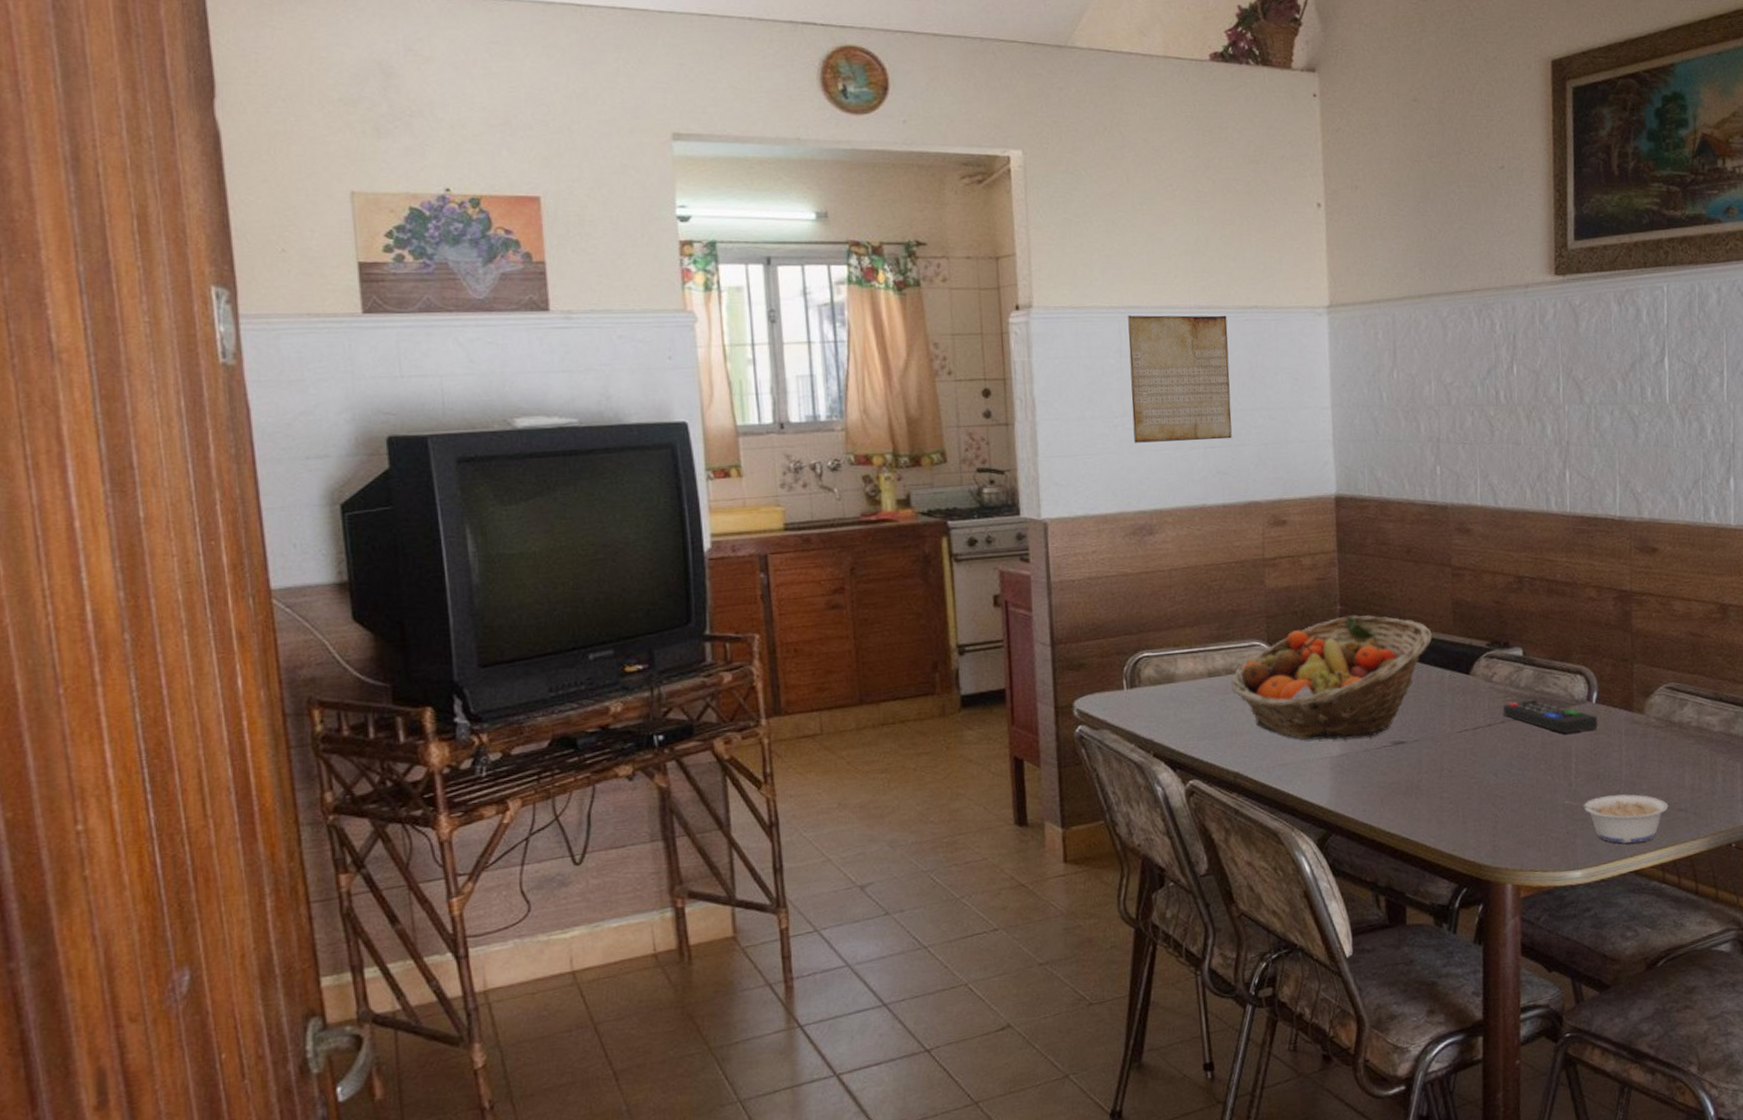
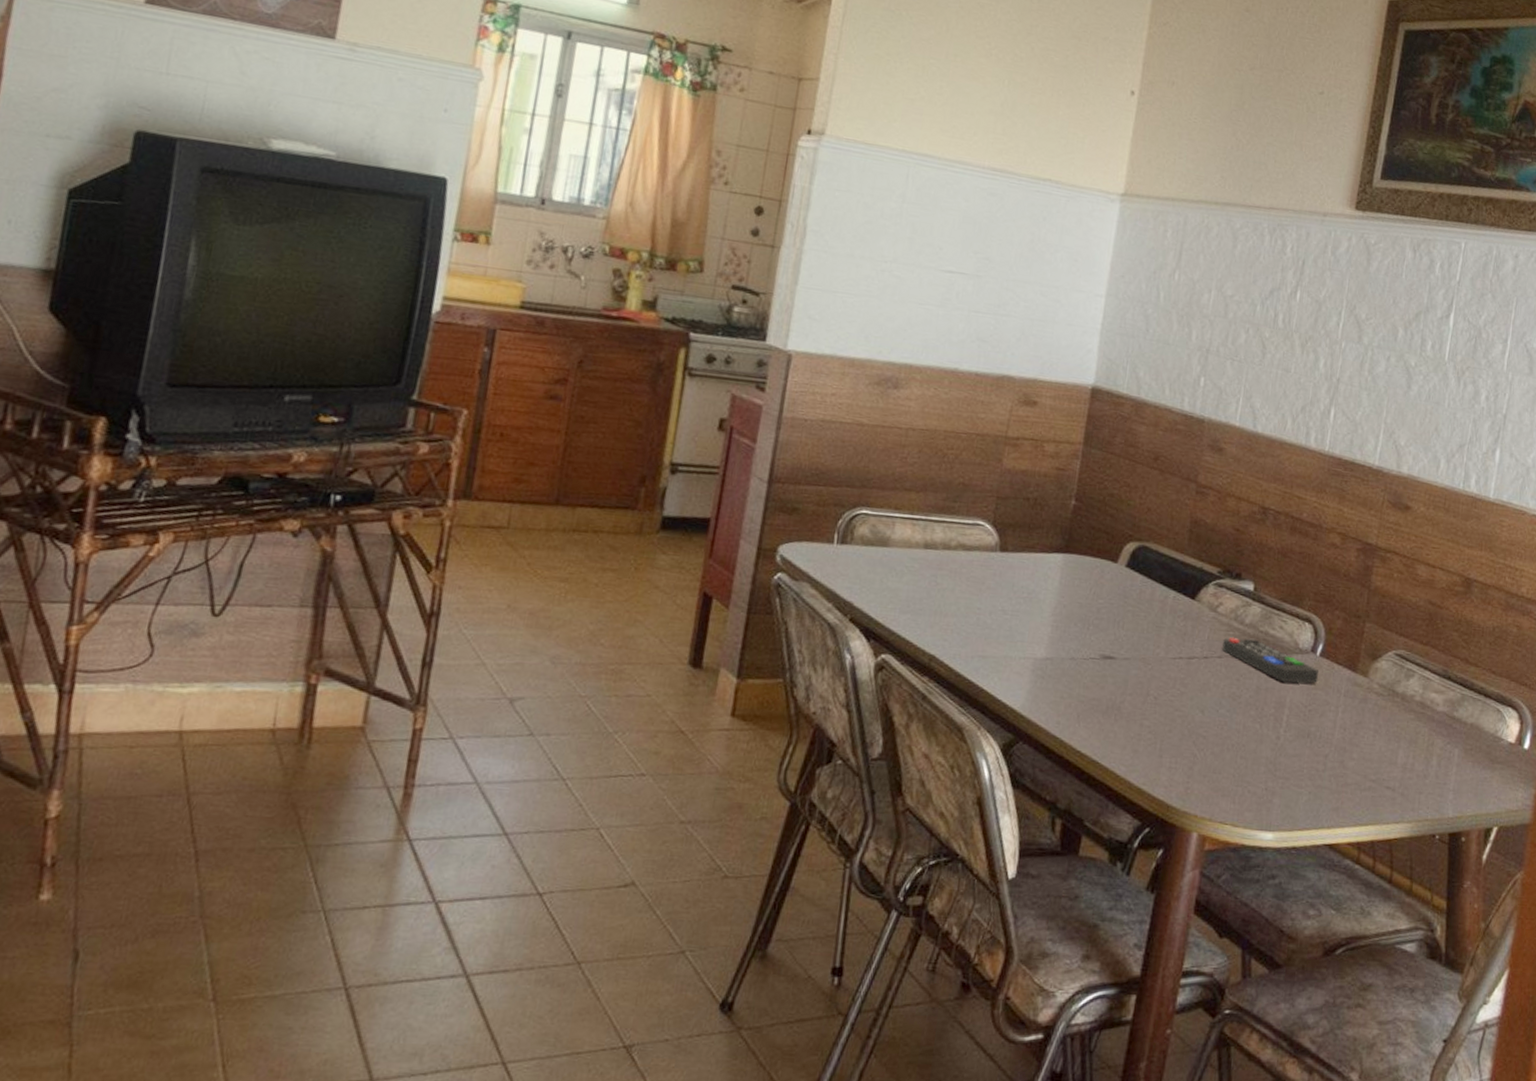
periodic table: present [1128,315,1232,443] -> none [899,162,1018,307]
fruit basket: present [1231,615,1432,740] -> none [945,512,1164,646]
legume: present [1566,794,1669,844] -> none [1270,754,1376,815]

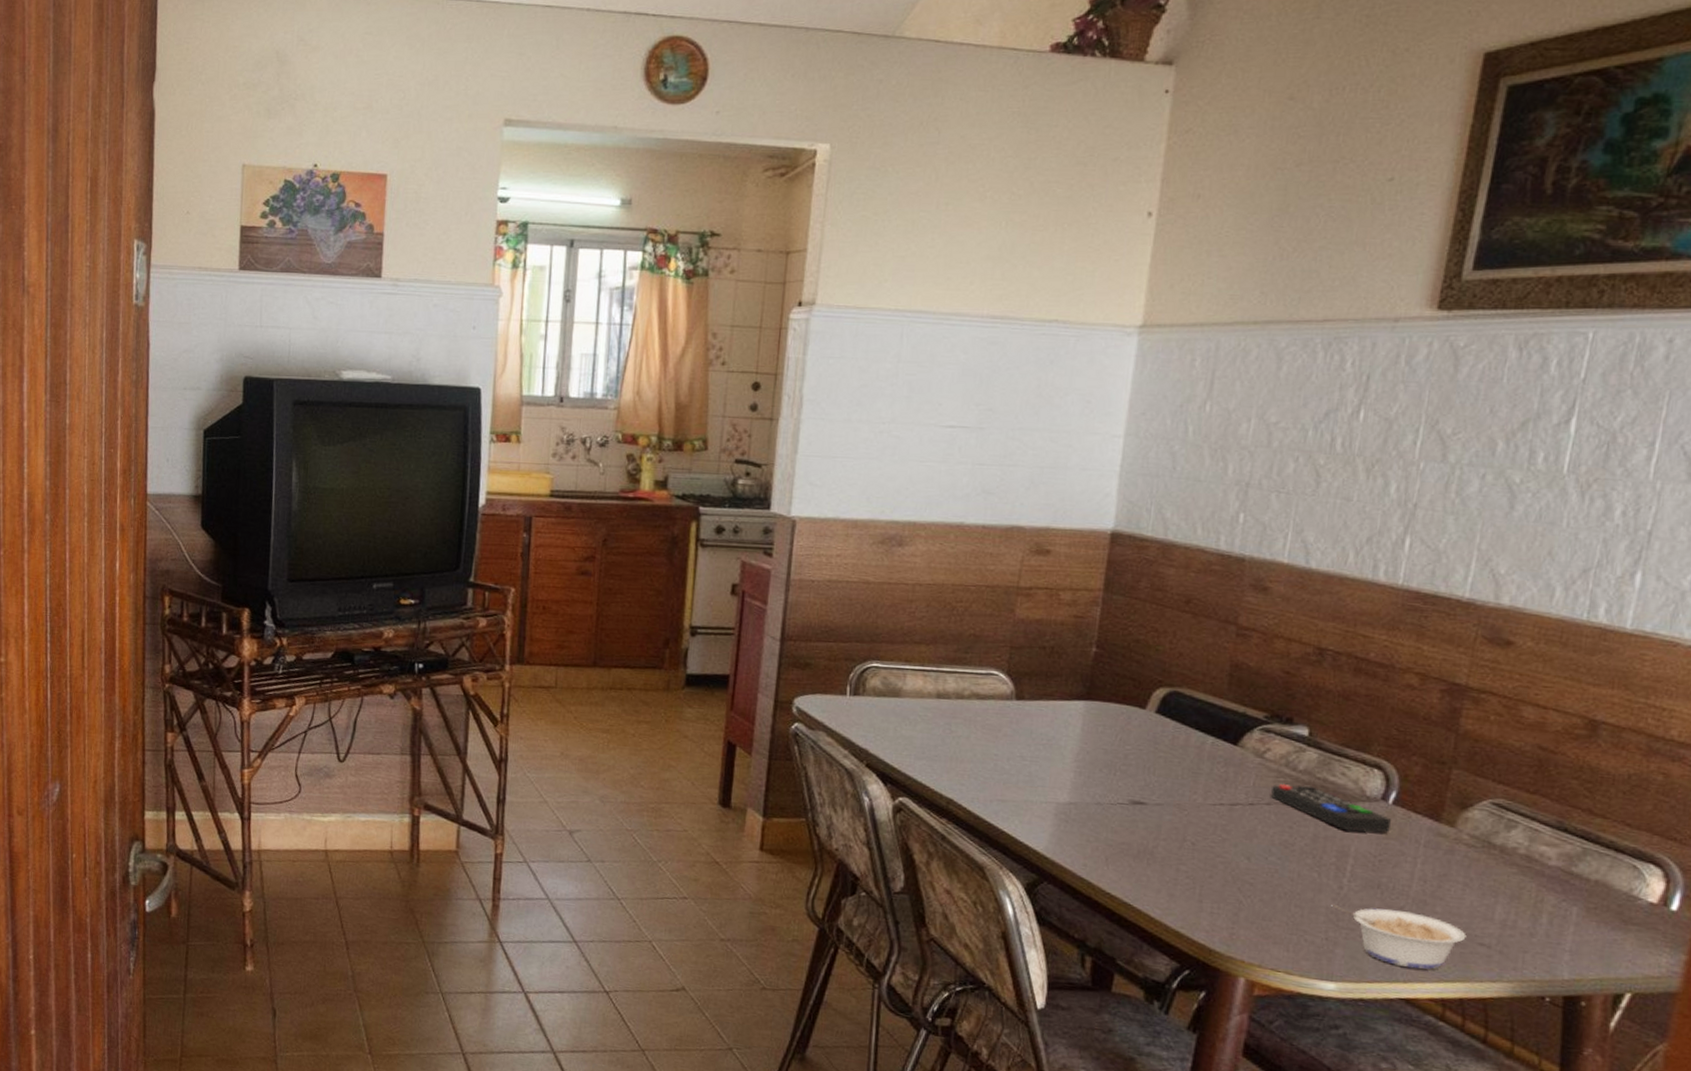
legume: none [1270,754,1376,815] -> present [1331,903,1467,970]

